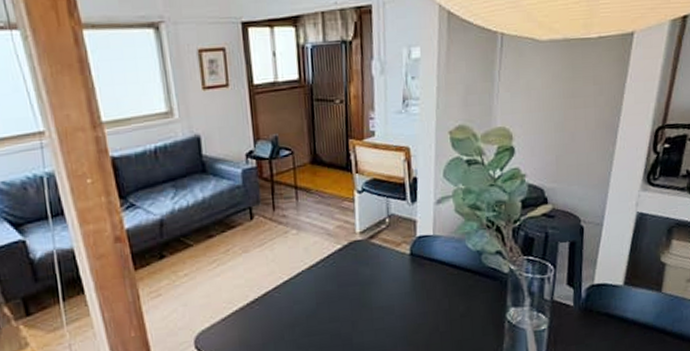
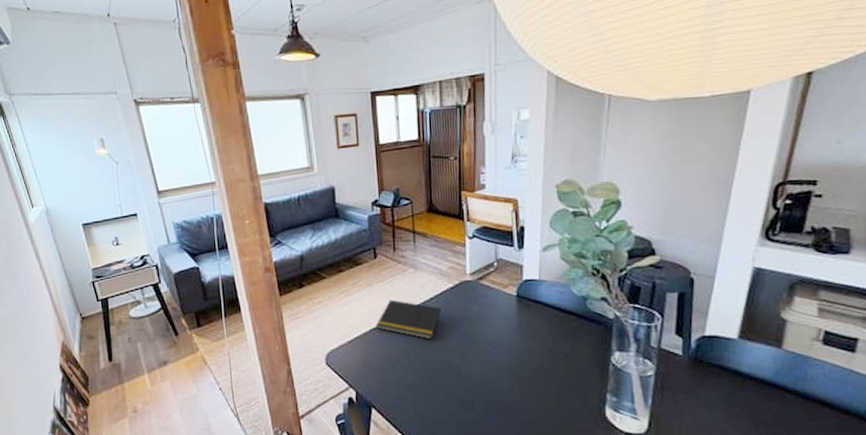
notepad: none [253,266,329,310] -> present [375,299,442,340]

